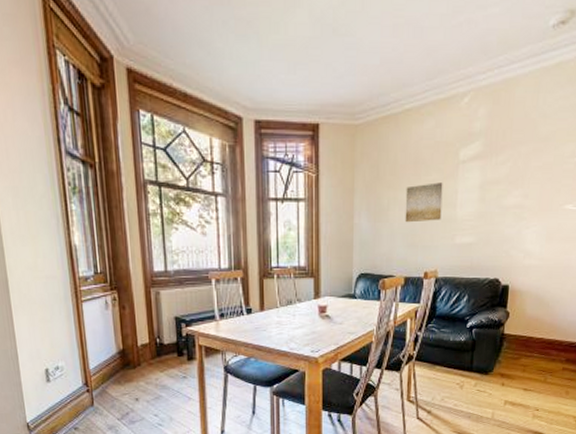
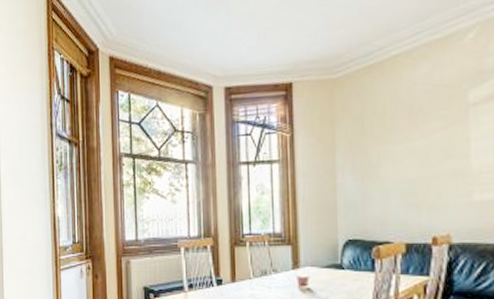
wall art: present [405,182,443,223] -> none [399,130,450,179]

